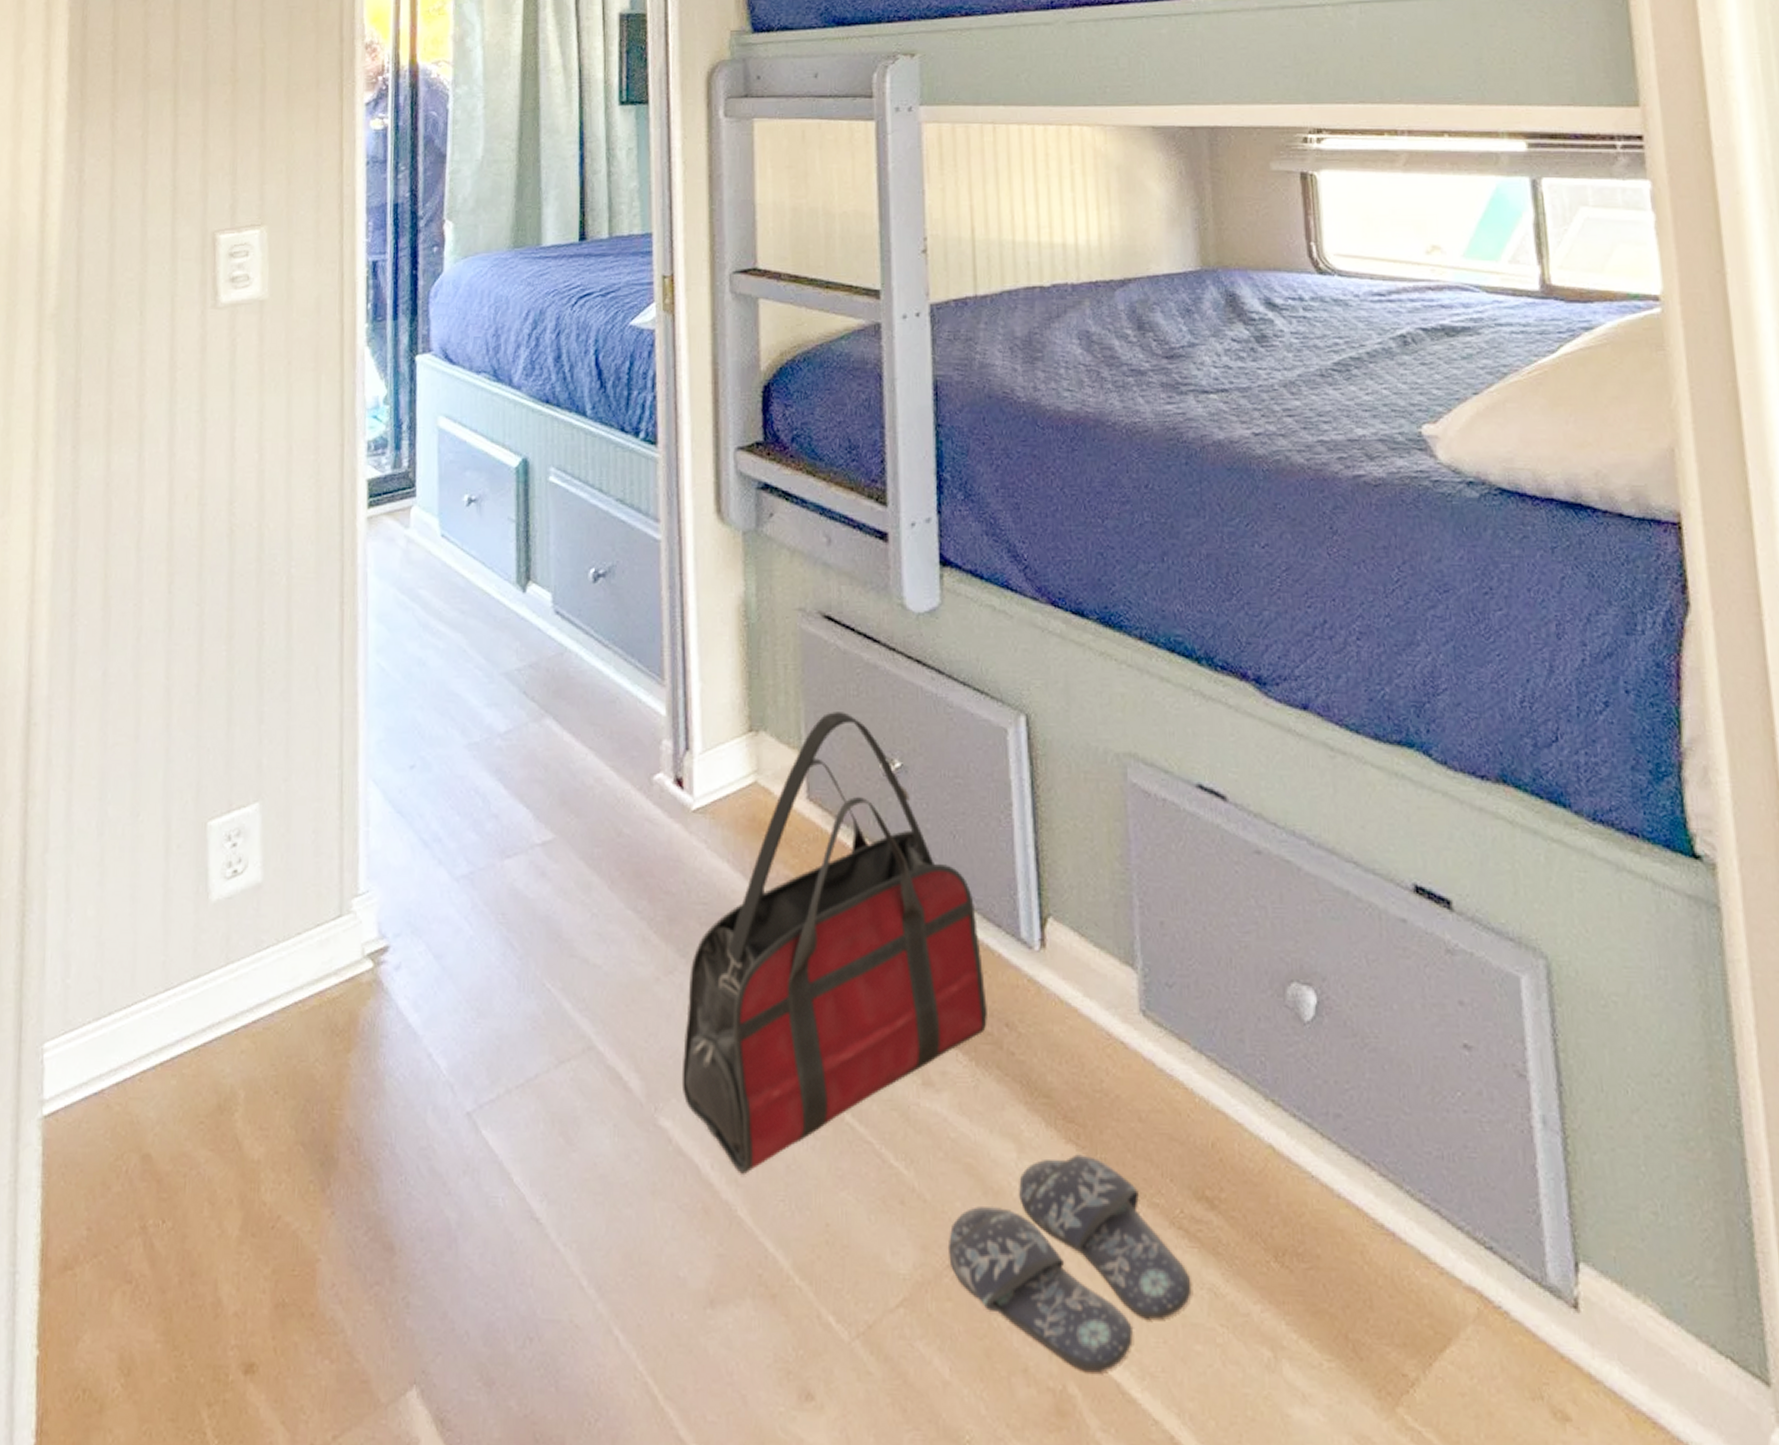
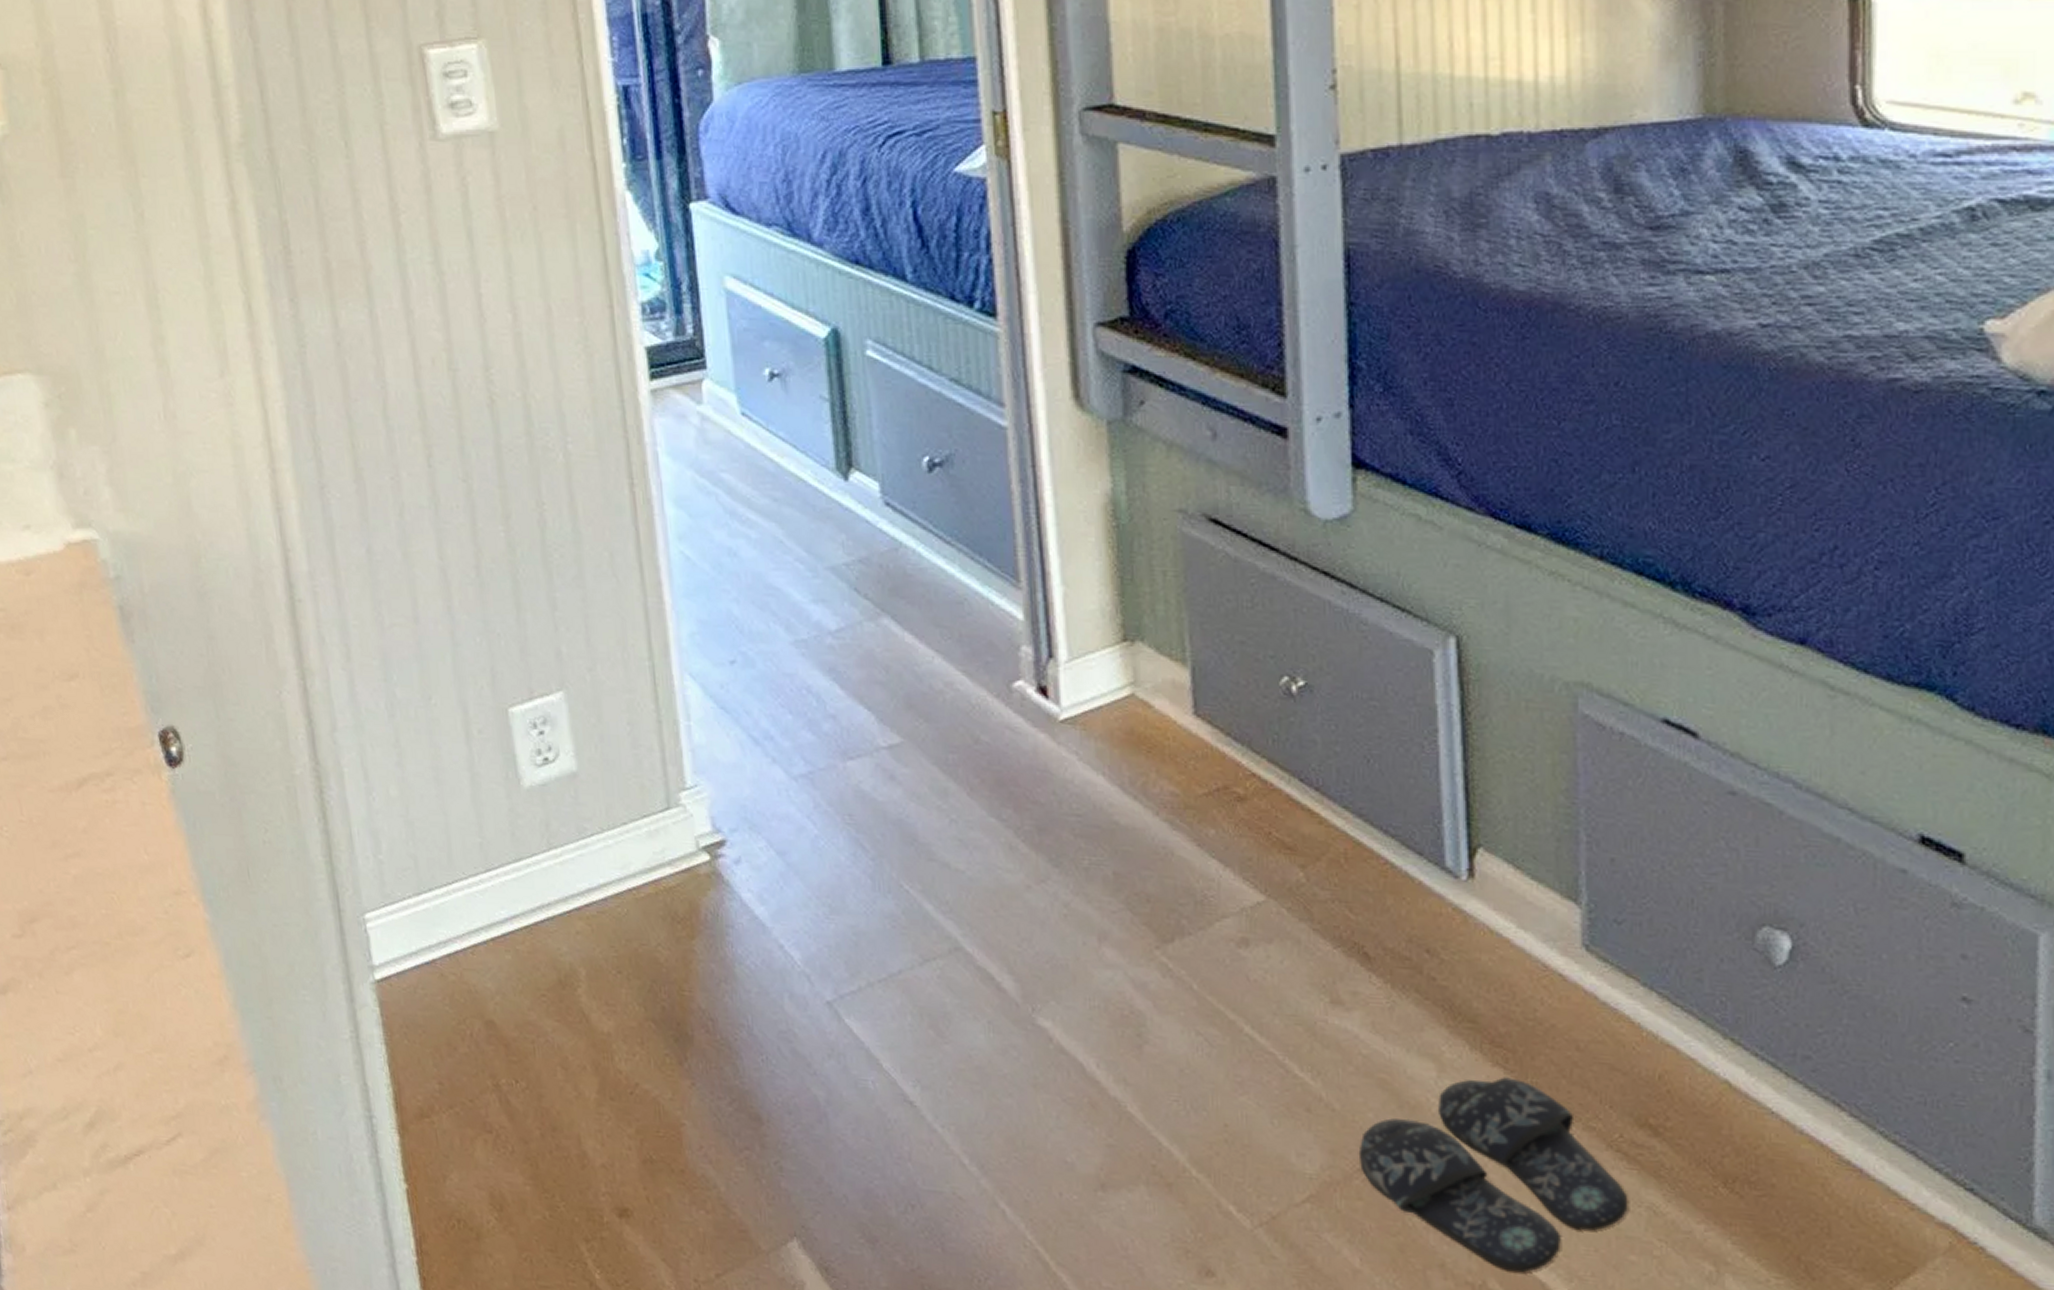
duffel bag: present [681,712,987,1174] -> none [1060,624,1405,1075]

